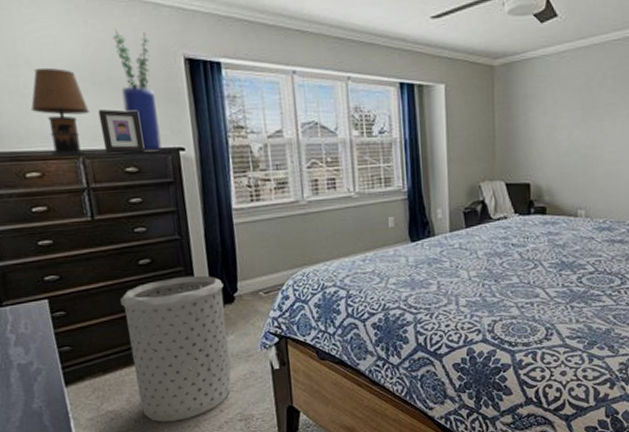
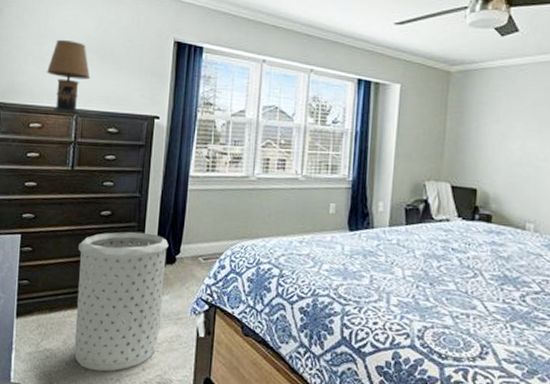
picture frame: present [98,109,145,154] -> none [95,77,128,116]
vase: present [113,29,162,152] -> none [118,13,149,117]

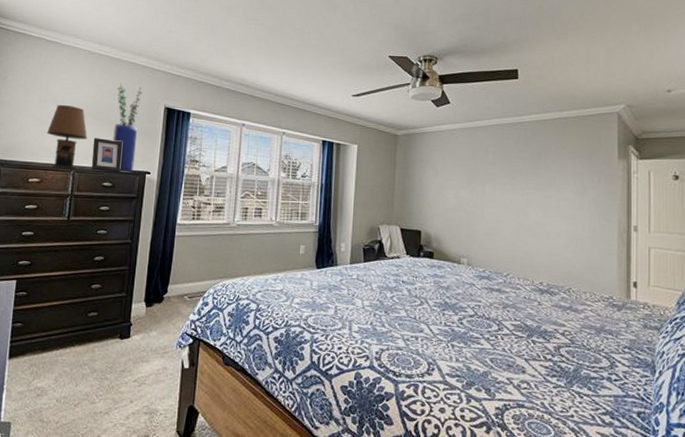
laundry basket: present [74,231,169,372] -> none [64,274,157,406]
picture frame: none [95,77,128,116] -> present [91,138,122,172]
vase: none [118,13,149,117] -> present [113,83,142,173]

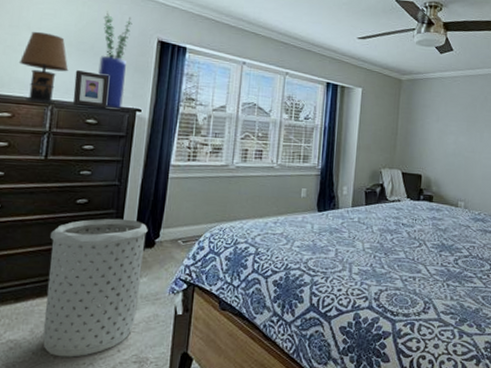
laundry basket: none [64,274,157,406] -> present [42,218,148,357]

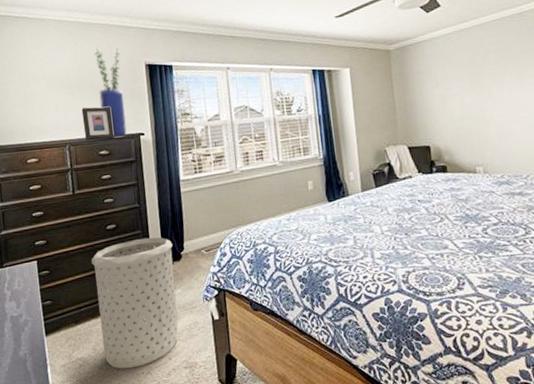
table lamp: present [18,31,69,105] -> none [34,79,78,146]

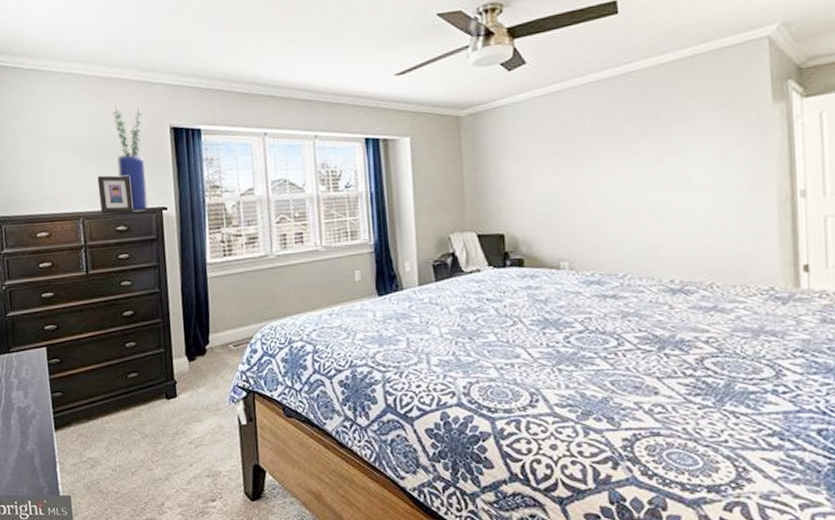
laundry basket: present [92,237,179,369] -> none [106,327,201,473]

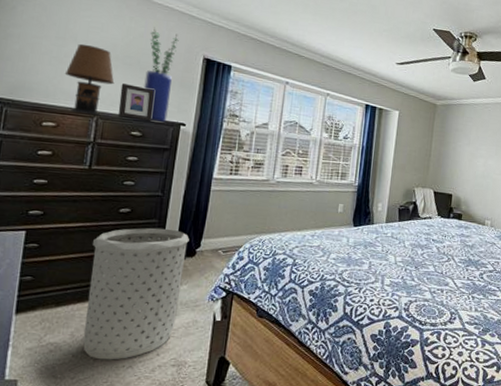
table lamp: none [45,142,93,218] -> present [64,43,115,117]
laundry basket: none [106,327,201,473] -> present [82,227,190,360]

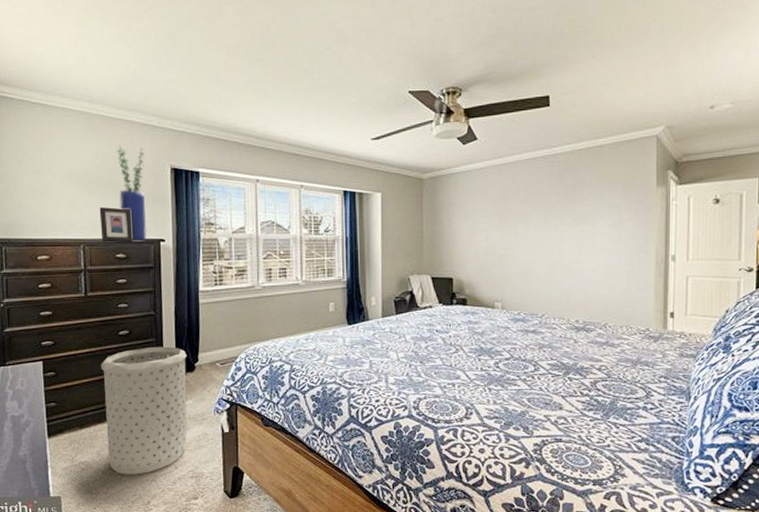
table lamp: present [64,43,115,117] -> none [47,173,94,244]

